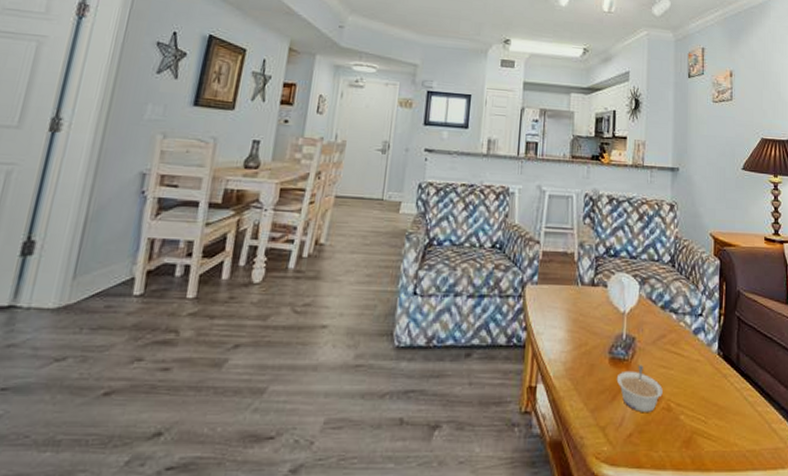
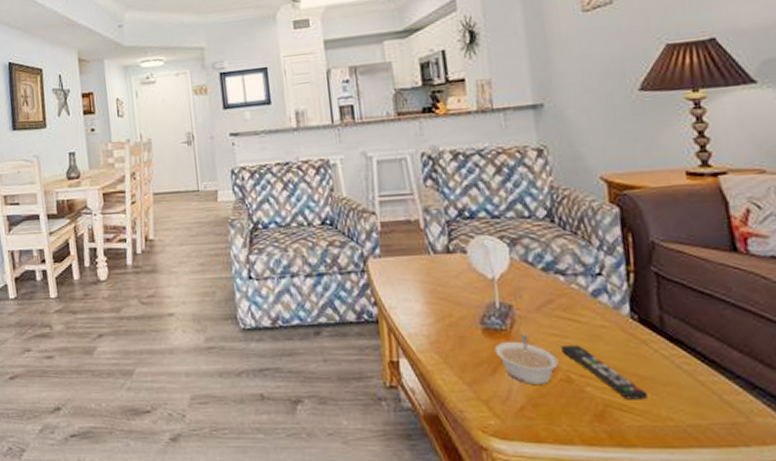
remote control: none [667,376,723,427] -> present [561,344,648,400]

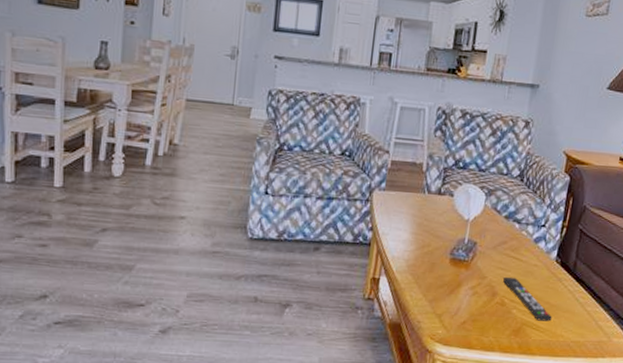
legume: present [494,334,558,384] -> none [455,266,499,305]

